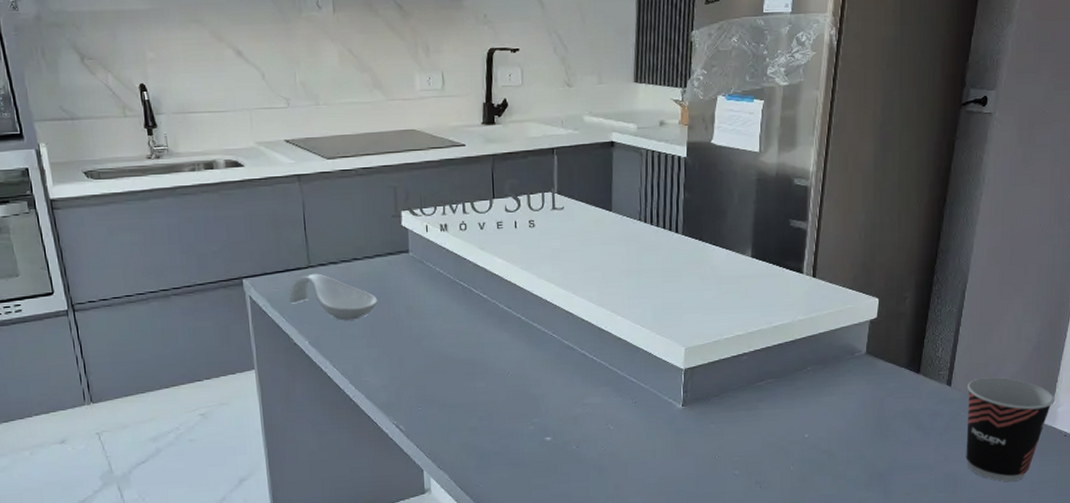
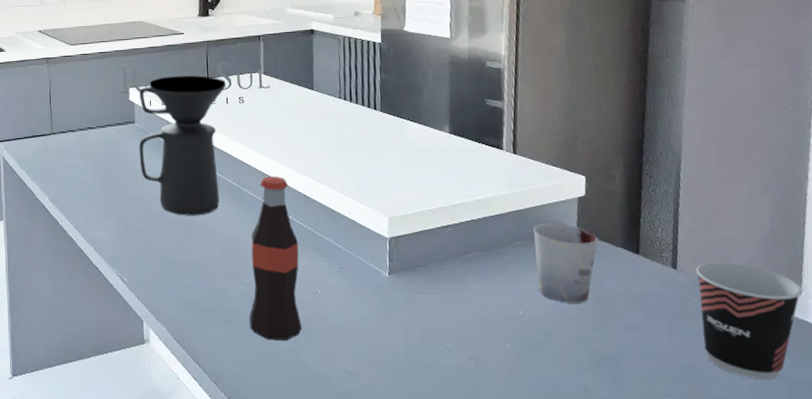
spoon rest: present [289,273,378,321] -> none [34,139,108,181]
coffee maker: none [412,195,515,356] -> present [138,75,227,216]
bottle: none [538,308,592,480] -> present [249,176,302,340]
cup: none [826,346,884,424] -> present [534,223,598,303]

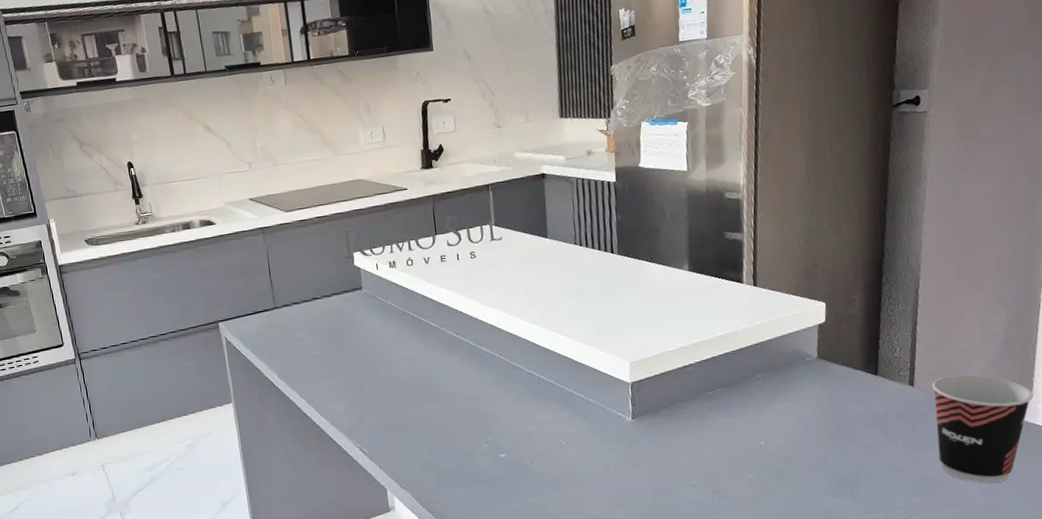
coffee maker: present [138,75,227,216] -> none [363,232,457,381]
bottle: present [249,176,302,340] -> none [491,330,548,495]
cup: present [534,223,598,303] -> none [774,352,838,430]

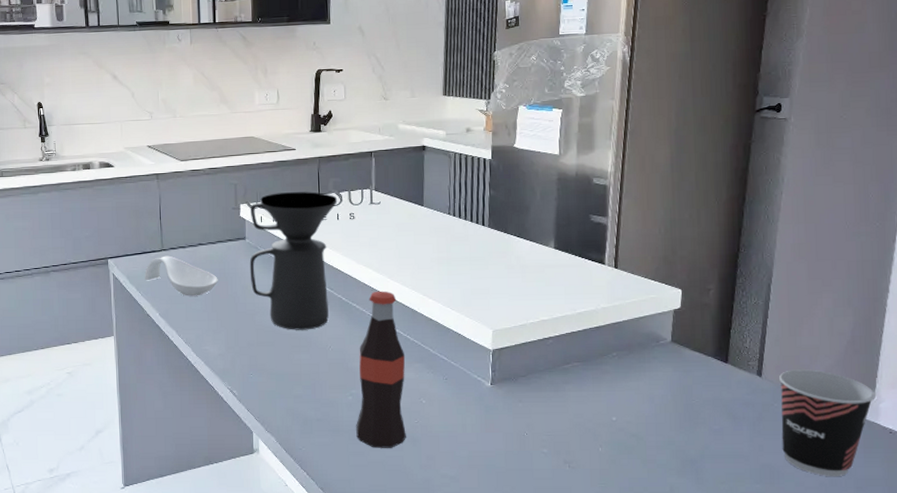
spoon rest: none [258,313,337,355] -> present [145,255,218,296]
coffee maker: none [363,232,457,381] -> present [249,191,338,330]
bottle: none [491,330,548,495] -> present [356,290,406,448]

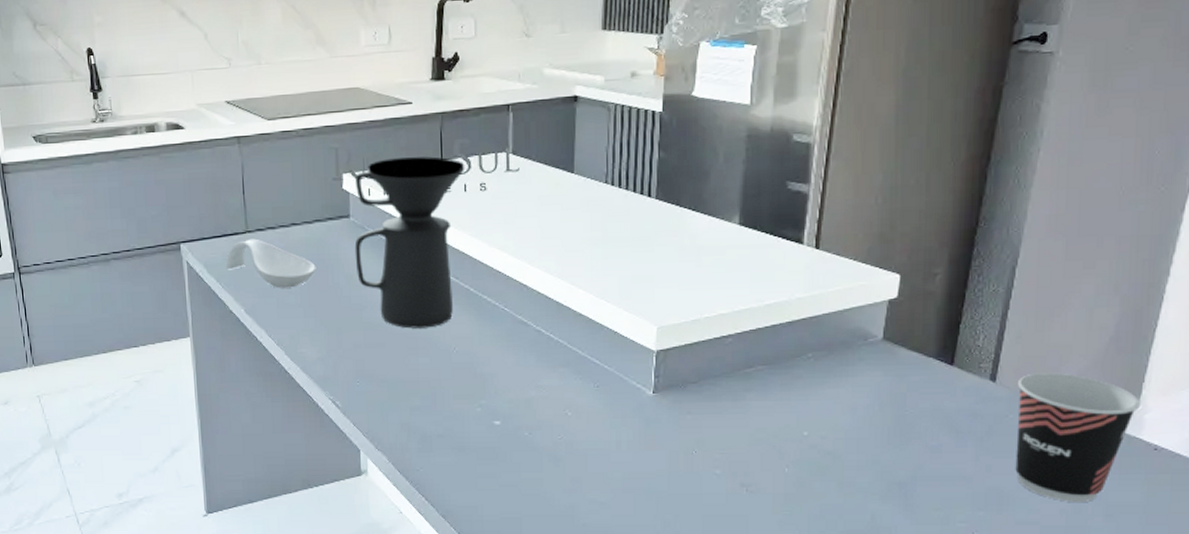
bottle: present [356,290,406,448] -> none [486,279,548,469]

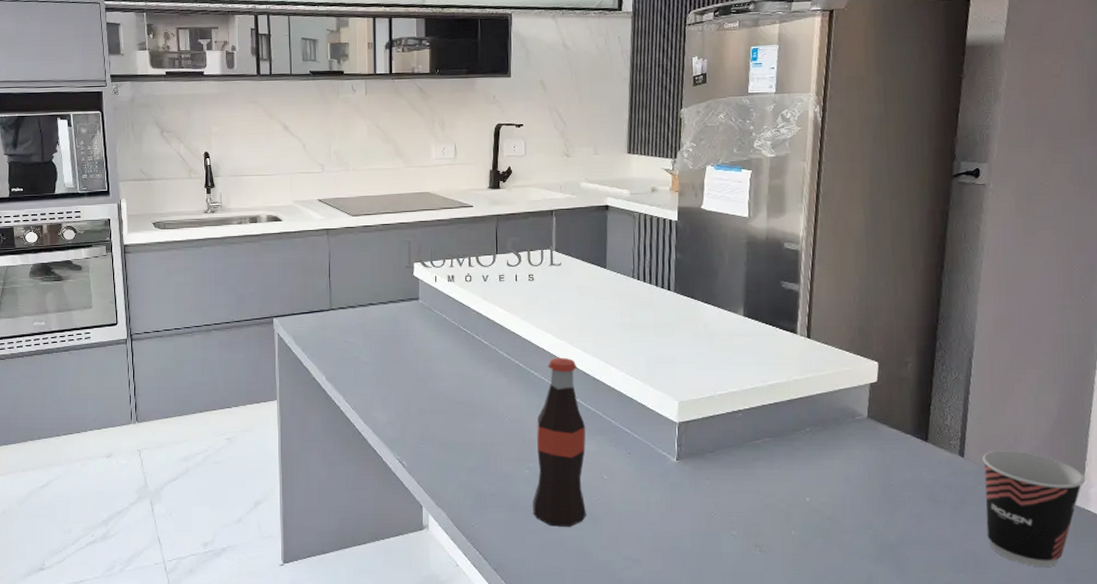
spoon rest: present [226,238,316,288] -> none [311,315,389,359]
coffee maker: present [354,156,465,329] -> none [422,251,516,398]
bottle: none [486,279,548,469] -> present [533,357,586,527]

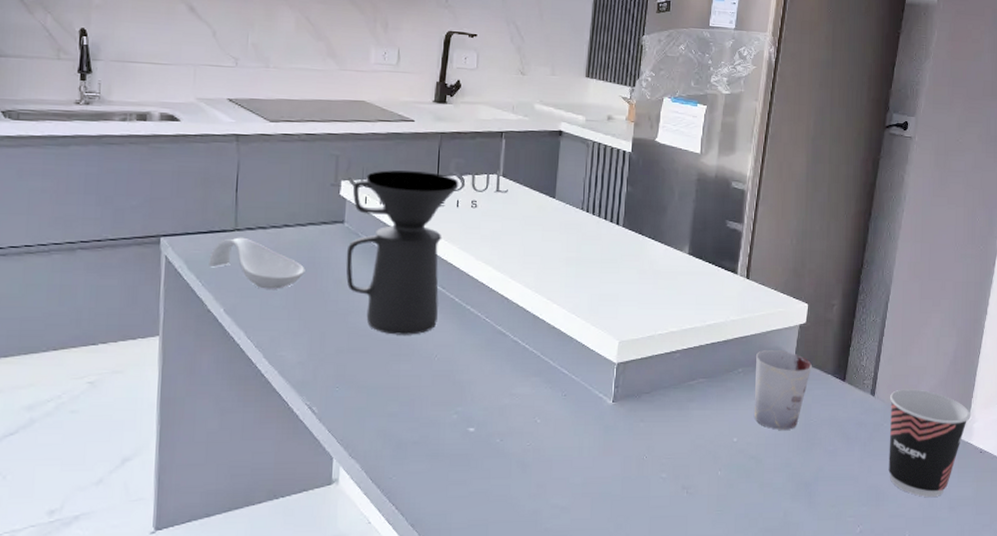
spoon rest: none [311,315,389,359] -> present [209,237,305,289]
coffee maker: none [422,251,516,398] -> present [345,170,459,335]
bottle: present [533,357,586,527] -> none [458,292,522,476]
cup: none [824,410,888,491] -> present [754,350,812,430]

